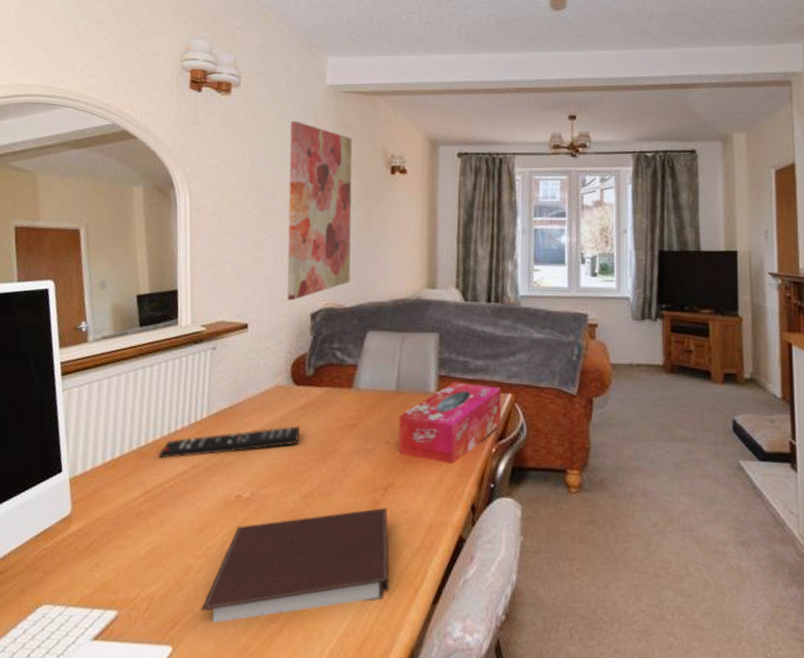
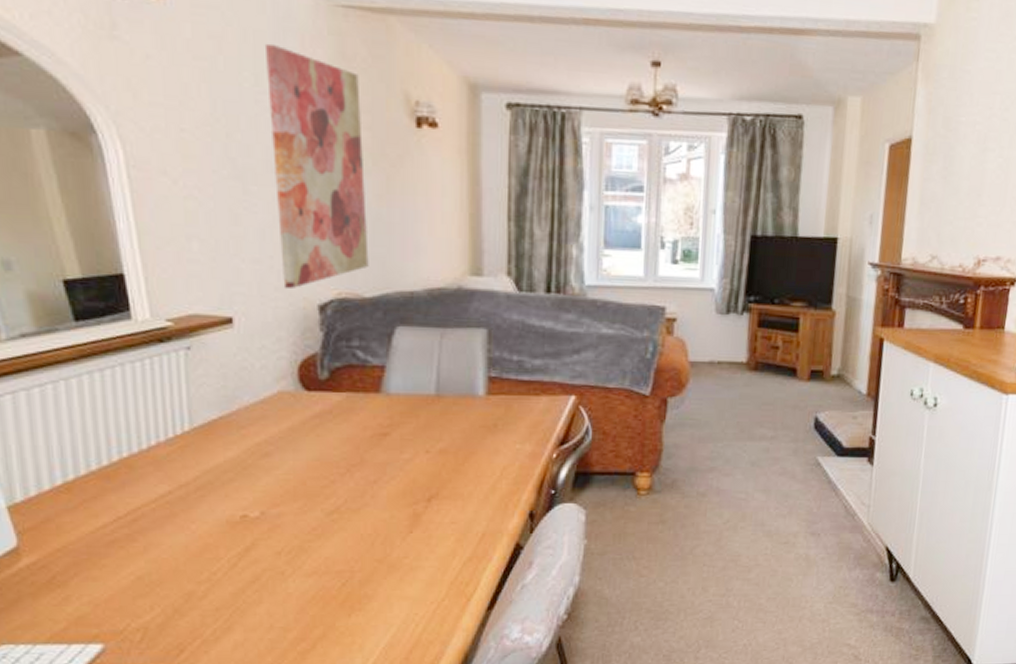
remote control: present [159,426,300,459] -> none [130,437,316,480]
notebook: present [201,507,389,624] -> none [212,519,436,647]
tissue box: present [398,381,502,464] -> none [441,383,564,471]

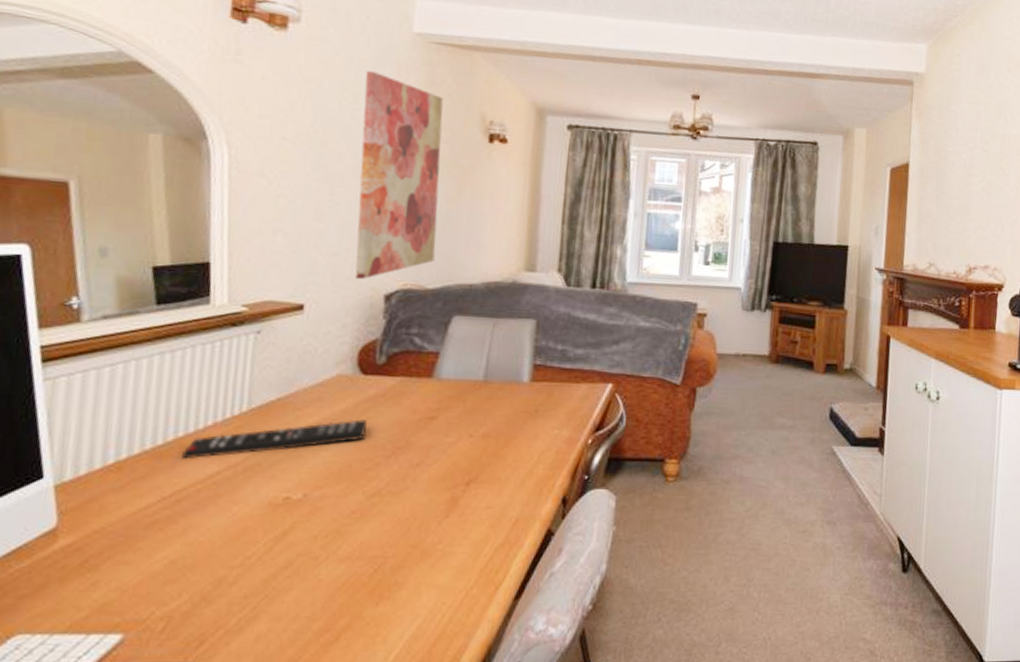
remote control: none [130,437,316,480] -> present [182,419,367,460]

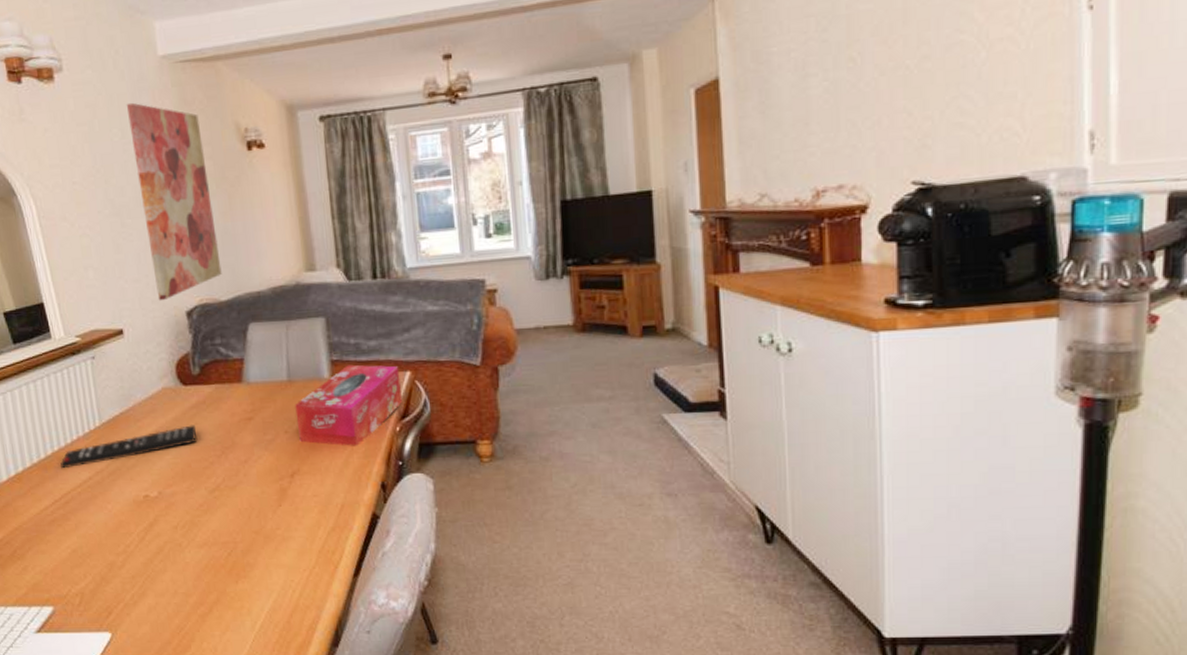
tissue box: none [484,371,602,456] -> present [295,364,402,446]

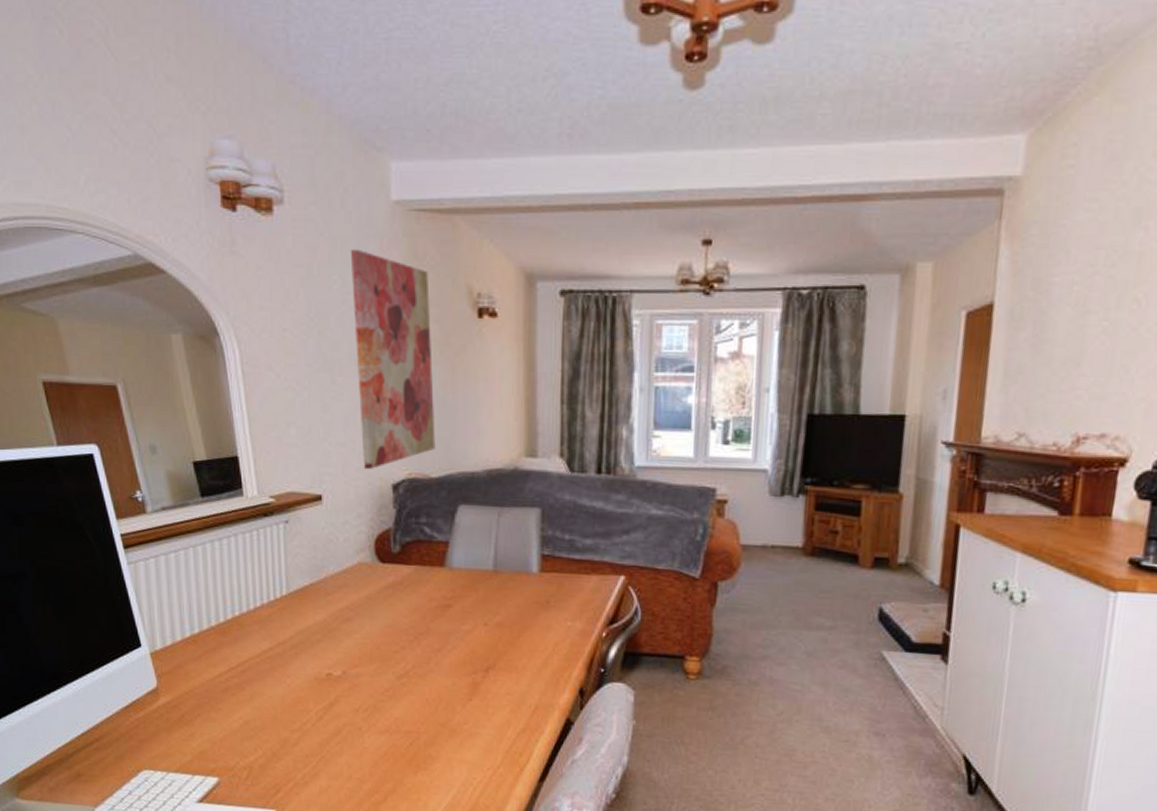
remote control: present [60,425,196,469] -> none [240,605,389,636]
tissue box: present [295,364,402,446] -> none [498,561,613,647]

